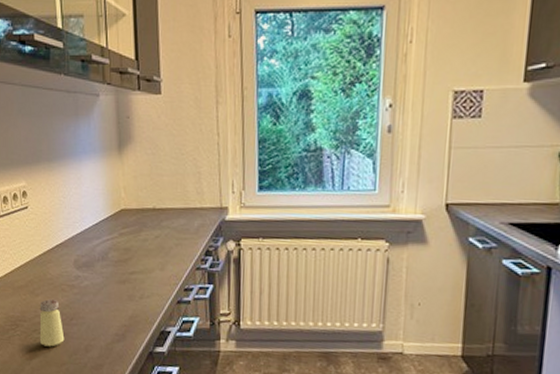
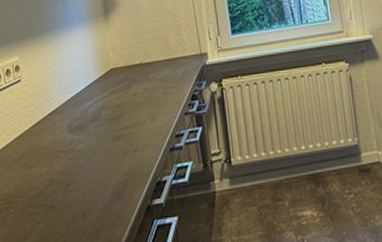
saltshaker: present [39,299,65,347] -> none [34,169,61,221]

